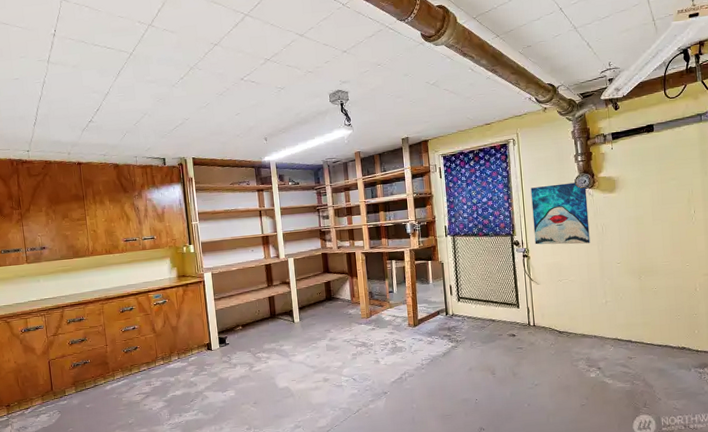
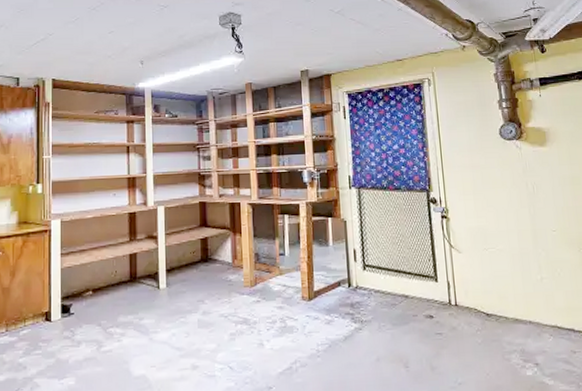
wall art: present [530,182,590,245] -> none [449,132,520,206]

